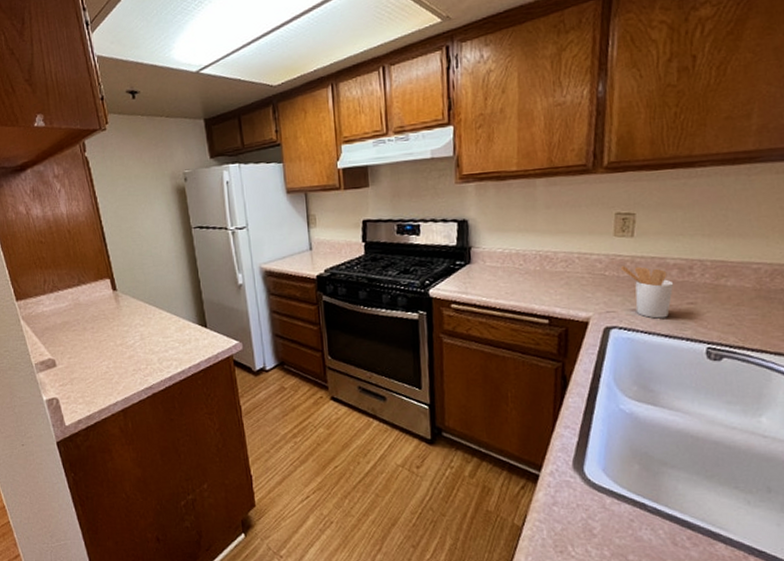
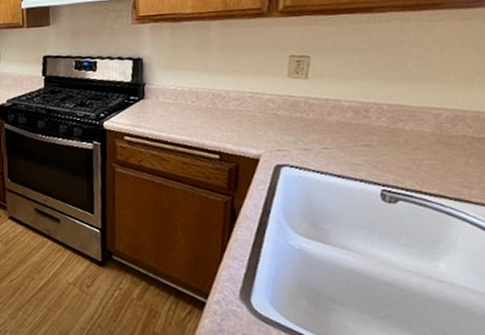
utensil holder: present [620,266,674,319] -> none [293,106,349,159]

